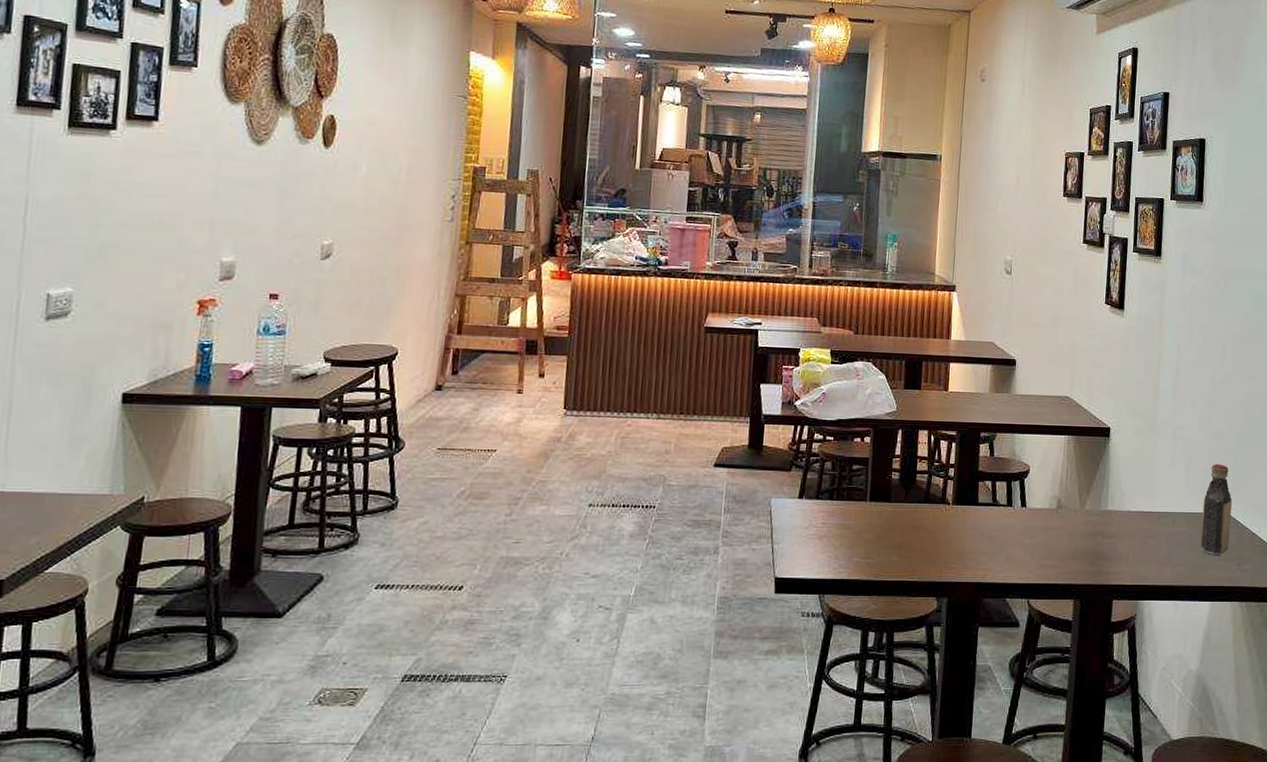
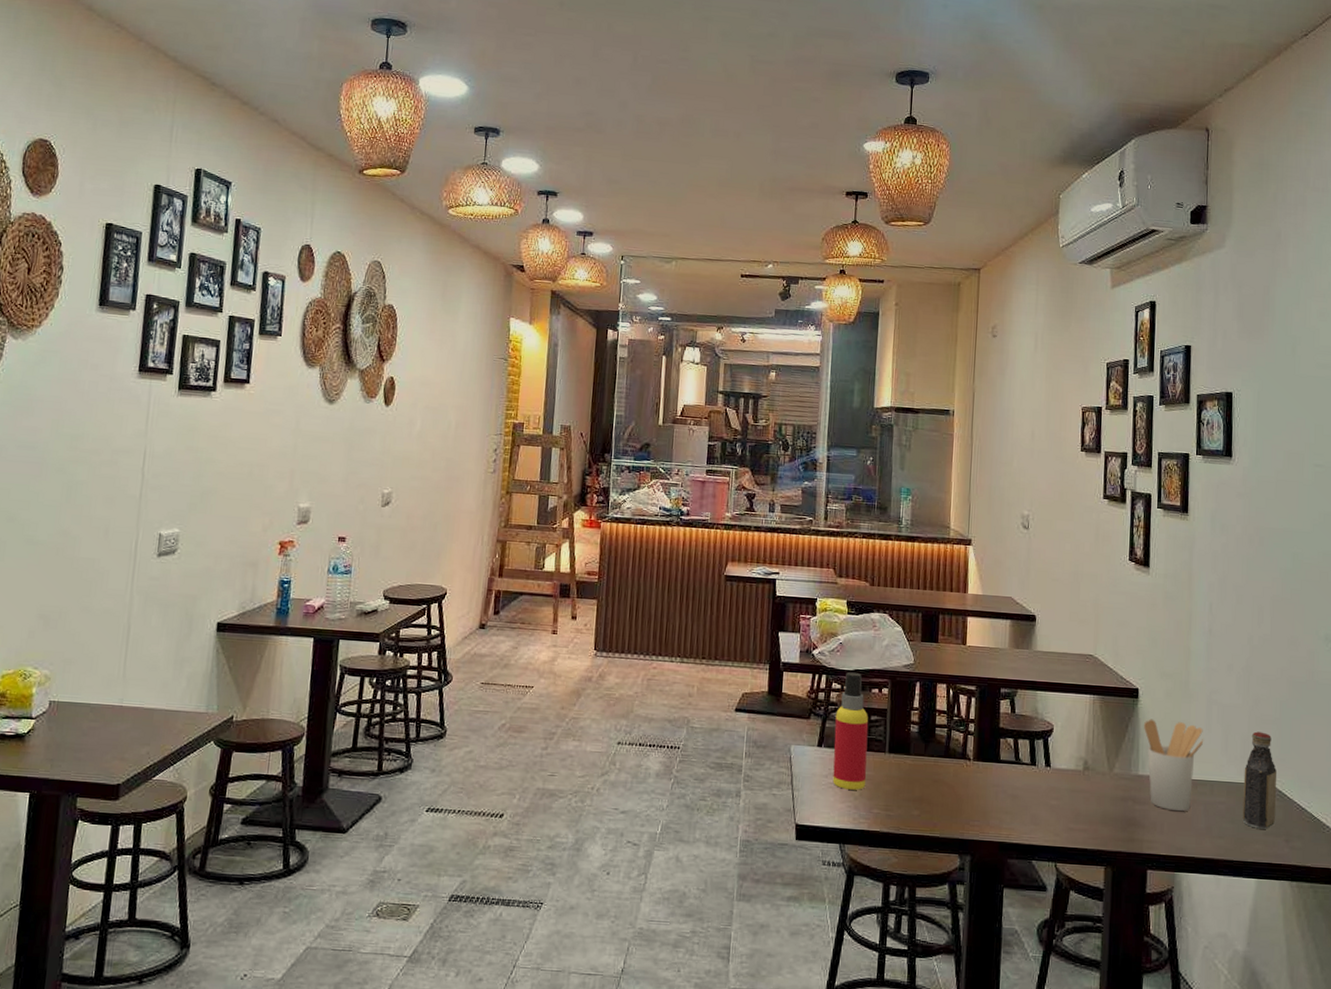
spray bottle: none [813,421,851,540] -> present [832,671,869,790]
utensil holder: none [1113,456,1168,543] -> present [1143,719,1204,812]

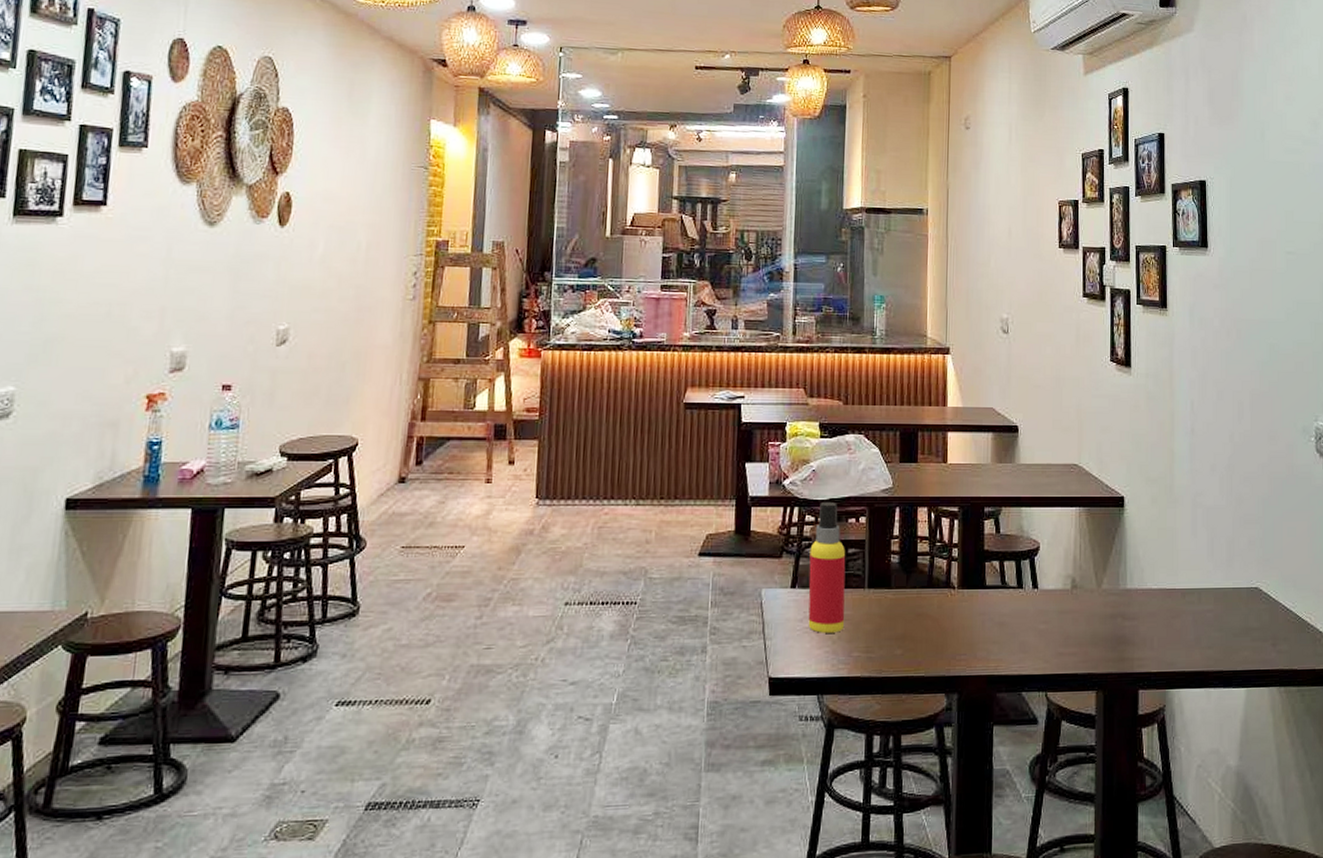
utensil holder: present [1143,719,1204,812] -> none [1130,528,1190,624]
bottle: present [1242,731,1276,829] -> none [1230,532,1261,635]

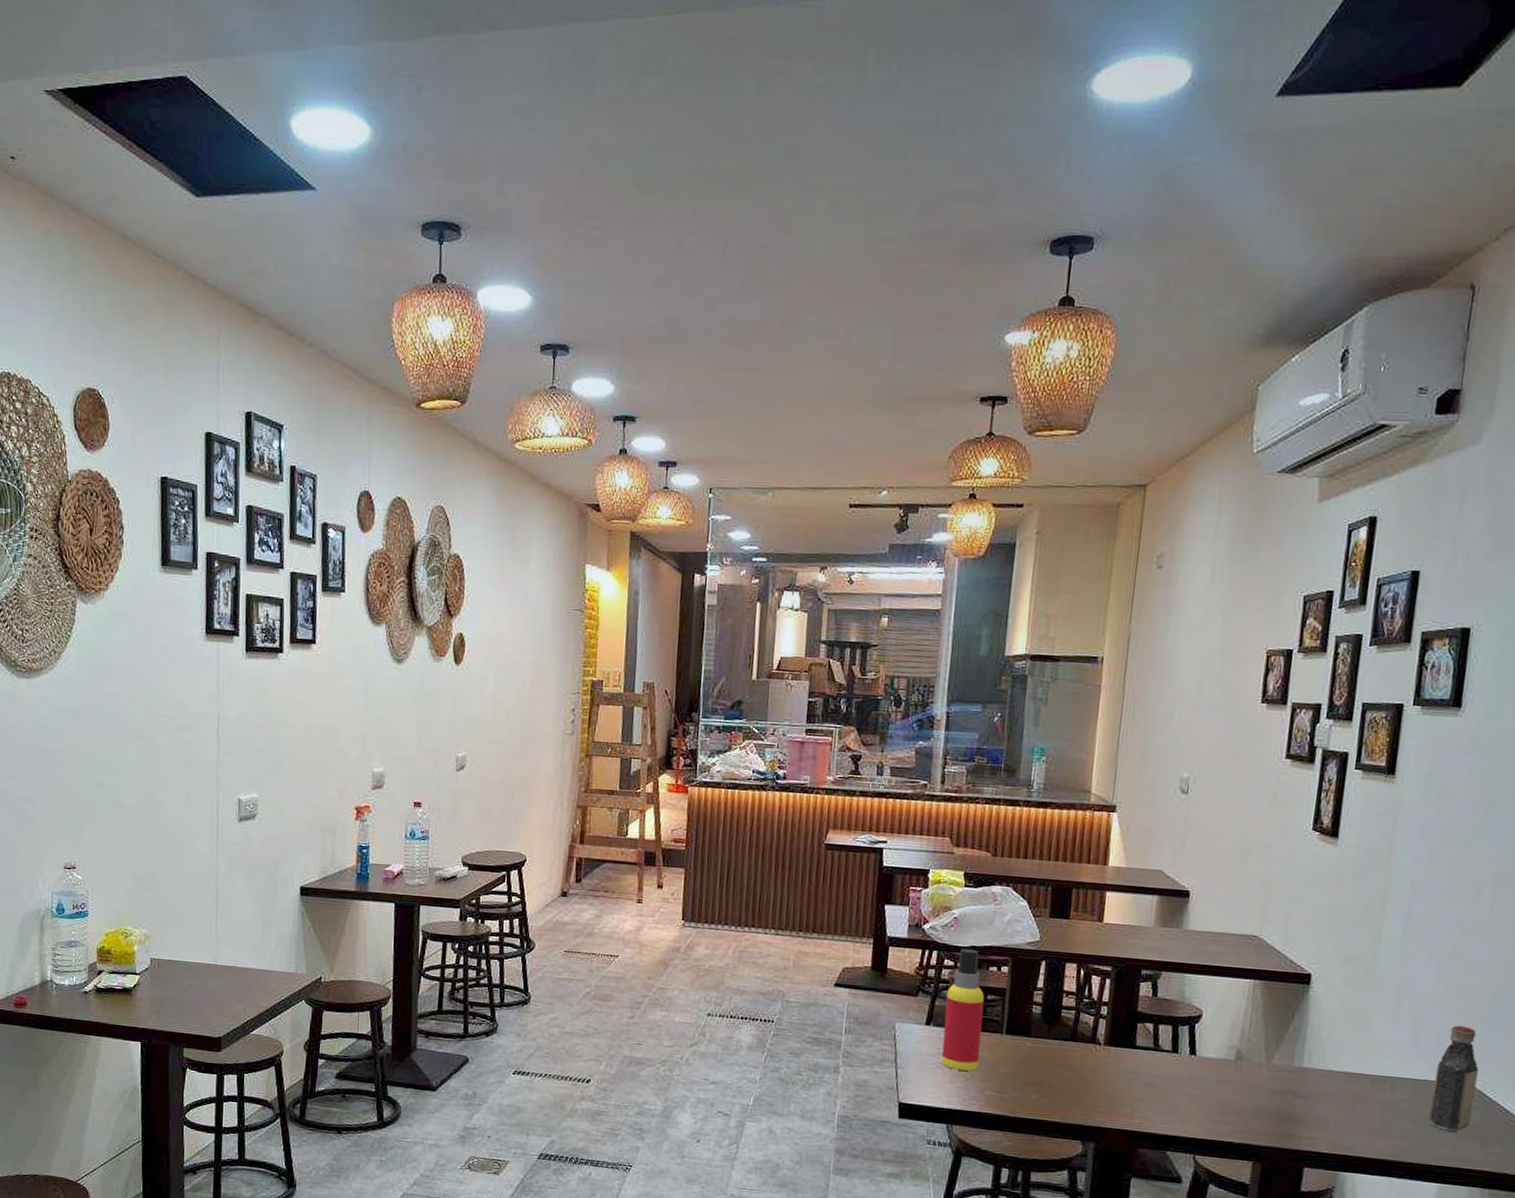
bottle: none [1230,532,1261,635] -> present [1428,1025,1479,1132]

